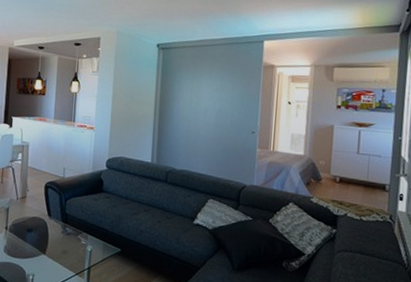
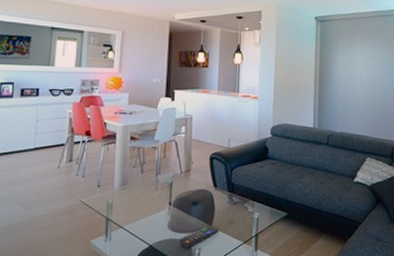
remote control: none [14,253,51,274] -> present [179,225,218,249]

